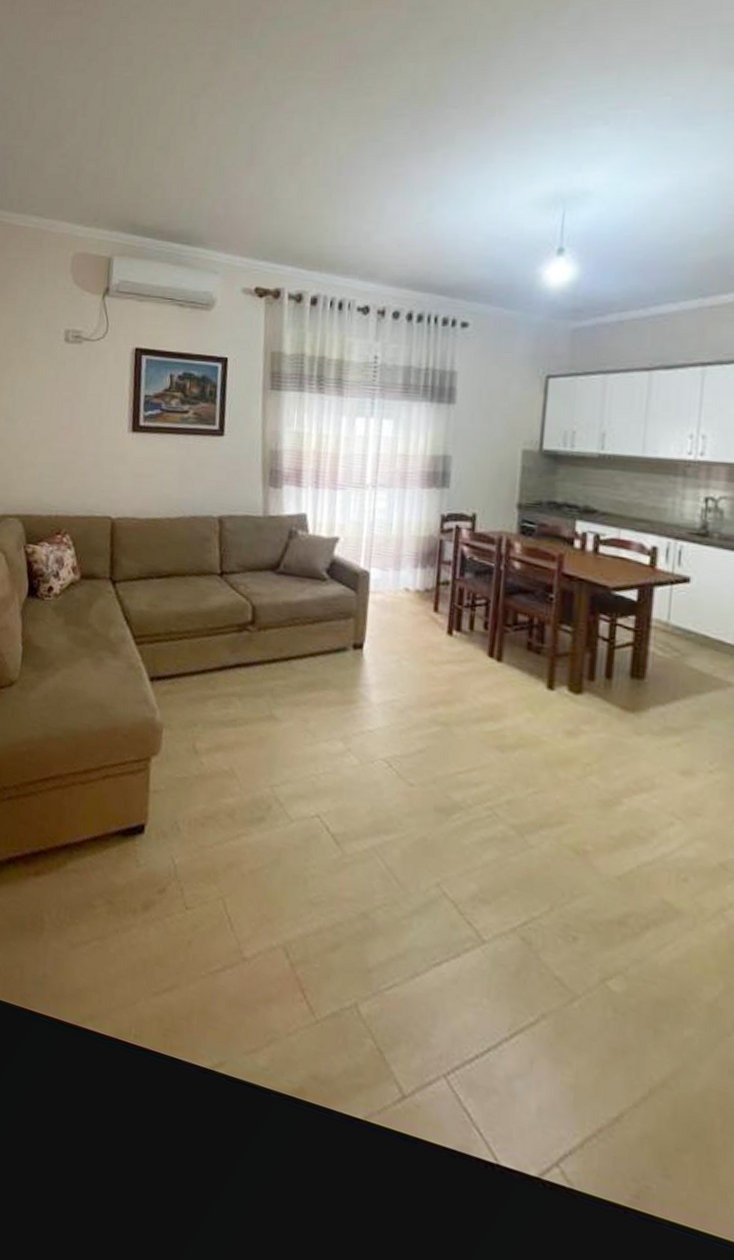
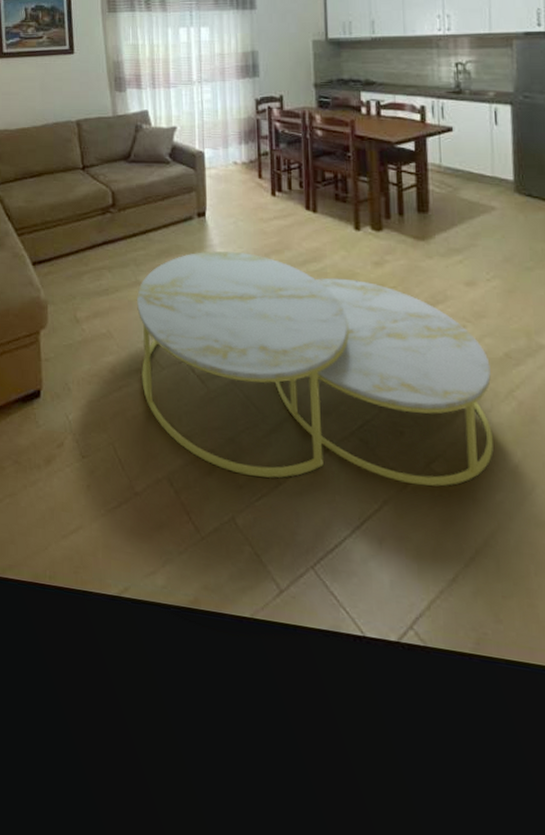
coffee table: none [264,690,699,1010] -> present [137,251,493,487]

